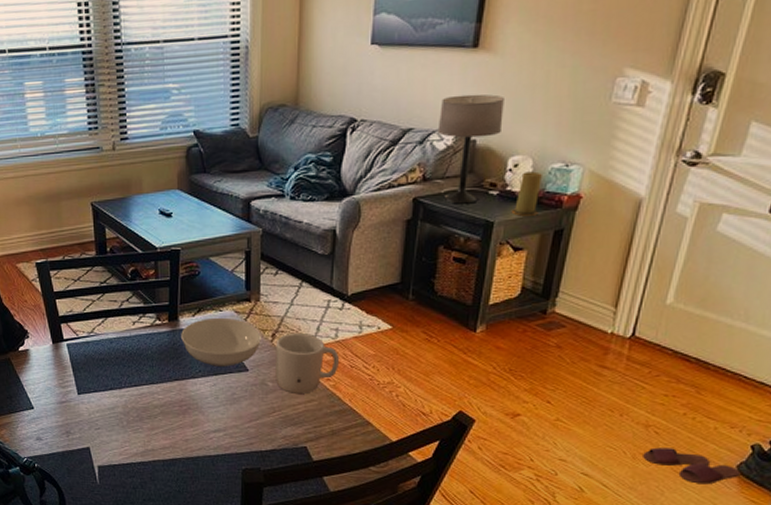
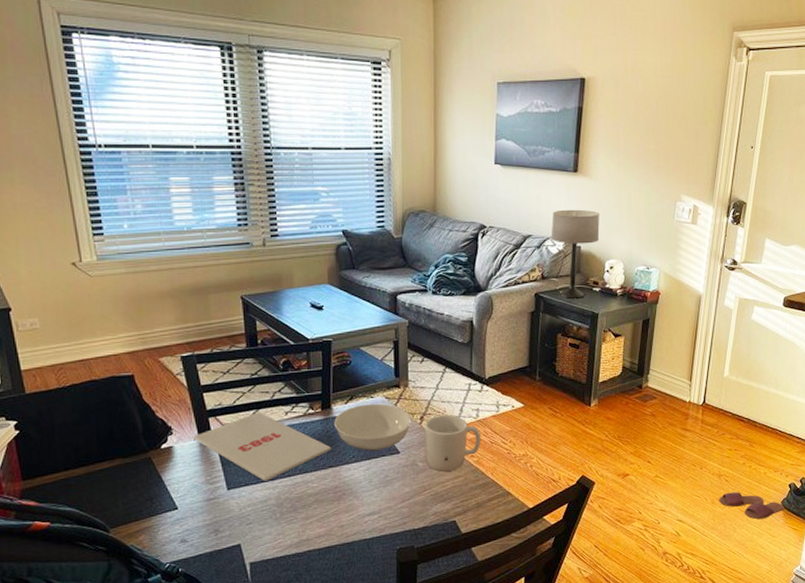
magazine: none [47,320,178,389] -> present [193,412,331,481]
candle: present [511,171,542,216] -> none [610,272,631,309]

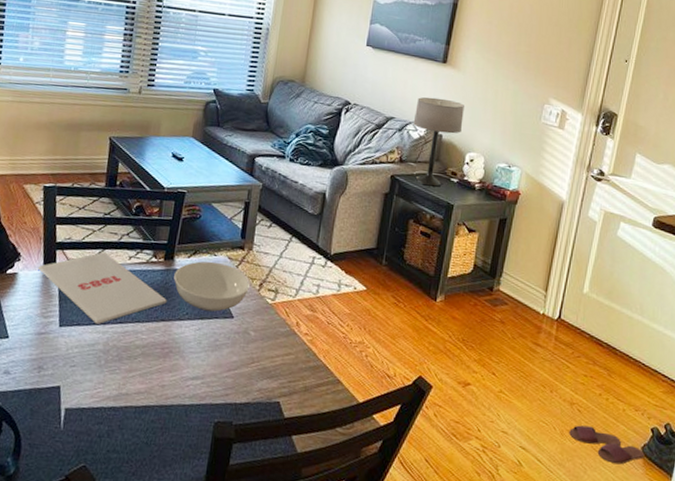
mug: present [424,415,482,471] -> none [258,285,319,346]

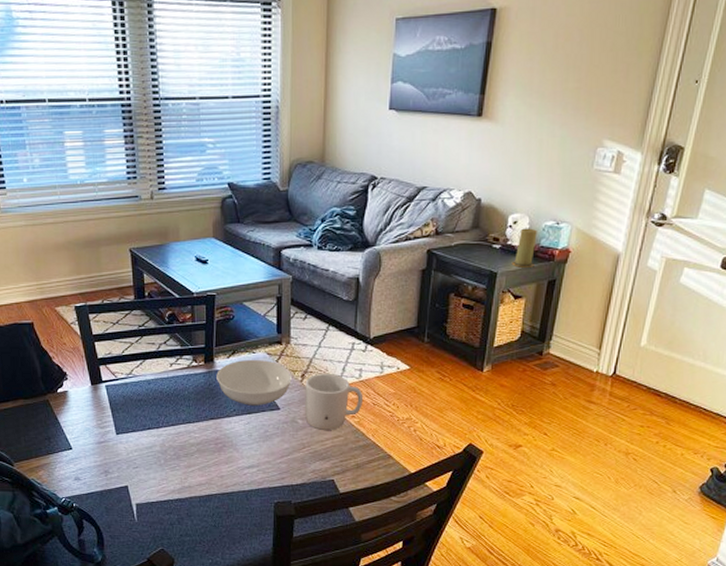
magazine: present [38,252,167,324] -> none [86,362,213,428]
mug: none [258,285,319,346] -> present [305,374,364,430]
table lamp: present [413,97,464,187] -> none [448,158,504,256]
candle: none [467,167,491,204] -> present [511,228,537,268]
slippers: present [569,425,645,464] -> none [624,472,703,504]

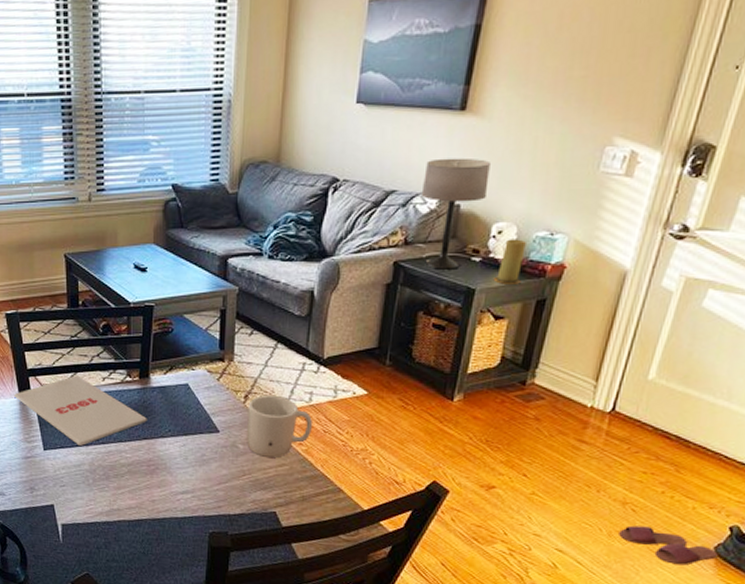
magazine: none [86,362,213,428] -> present [14,375,147,446]
bowl: present [216,359,293,406] -> none [152,376,235,427]
table lamp: none [448,158,504,256] -> present [421,158,490,270]
slippers: none [624,472,703,504] -> present [619,525,718,565]

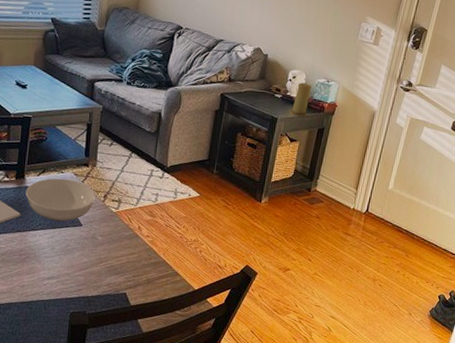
bowl: none [152,376,235,427] -> present [26,178,96,221]
mug: present [247,396,313,458] -> none [104,196,158,247]
table lamp: present [421,158,490,270] -> none [241,19,288,103]
slippers: present [619,525,718,565] -> none [371,296,432,325]

